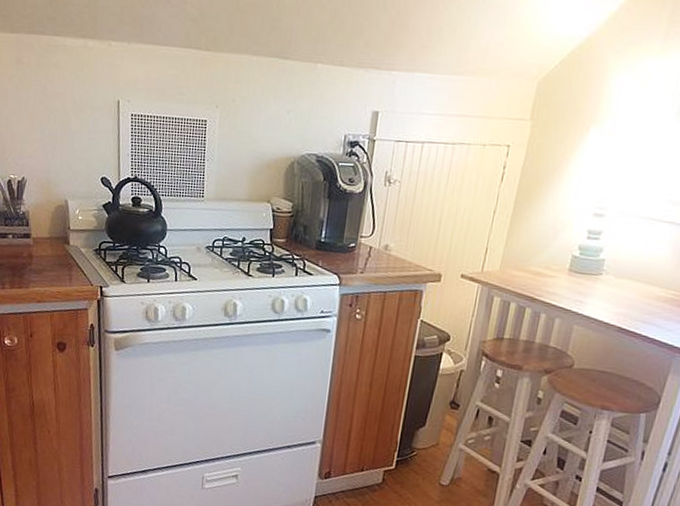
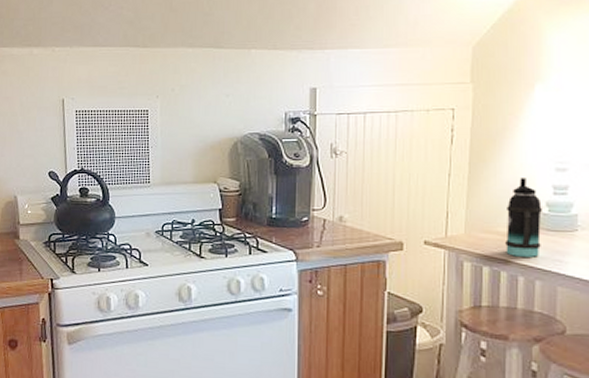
bottle: none [534,220,575,297] -> present [505,178,542,257]

